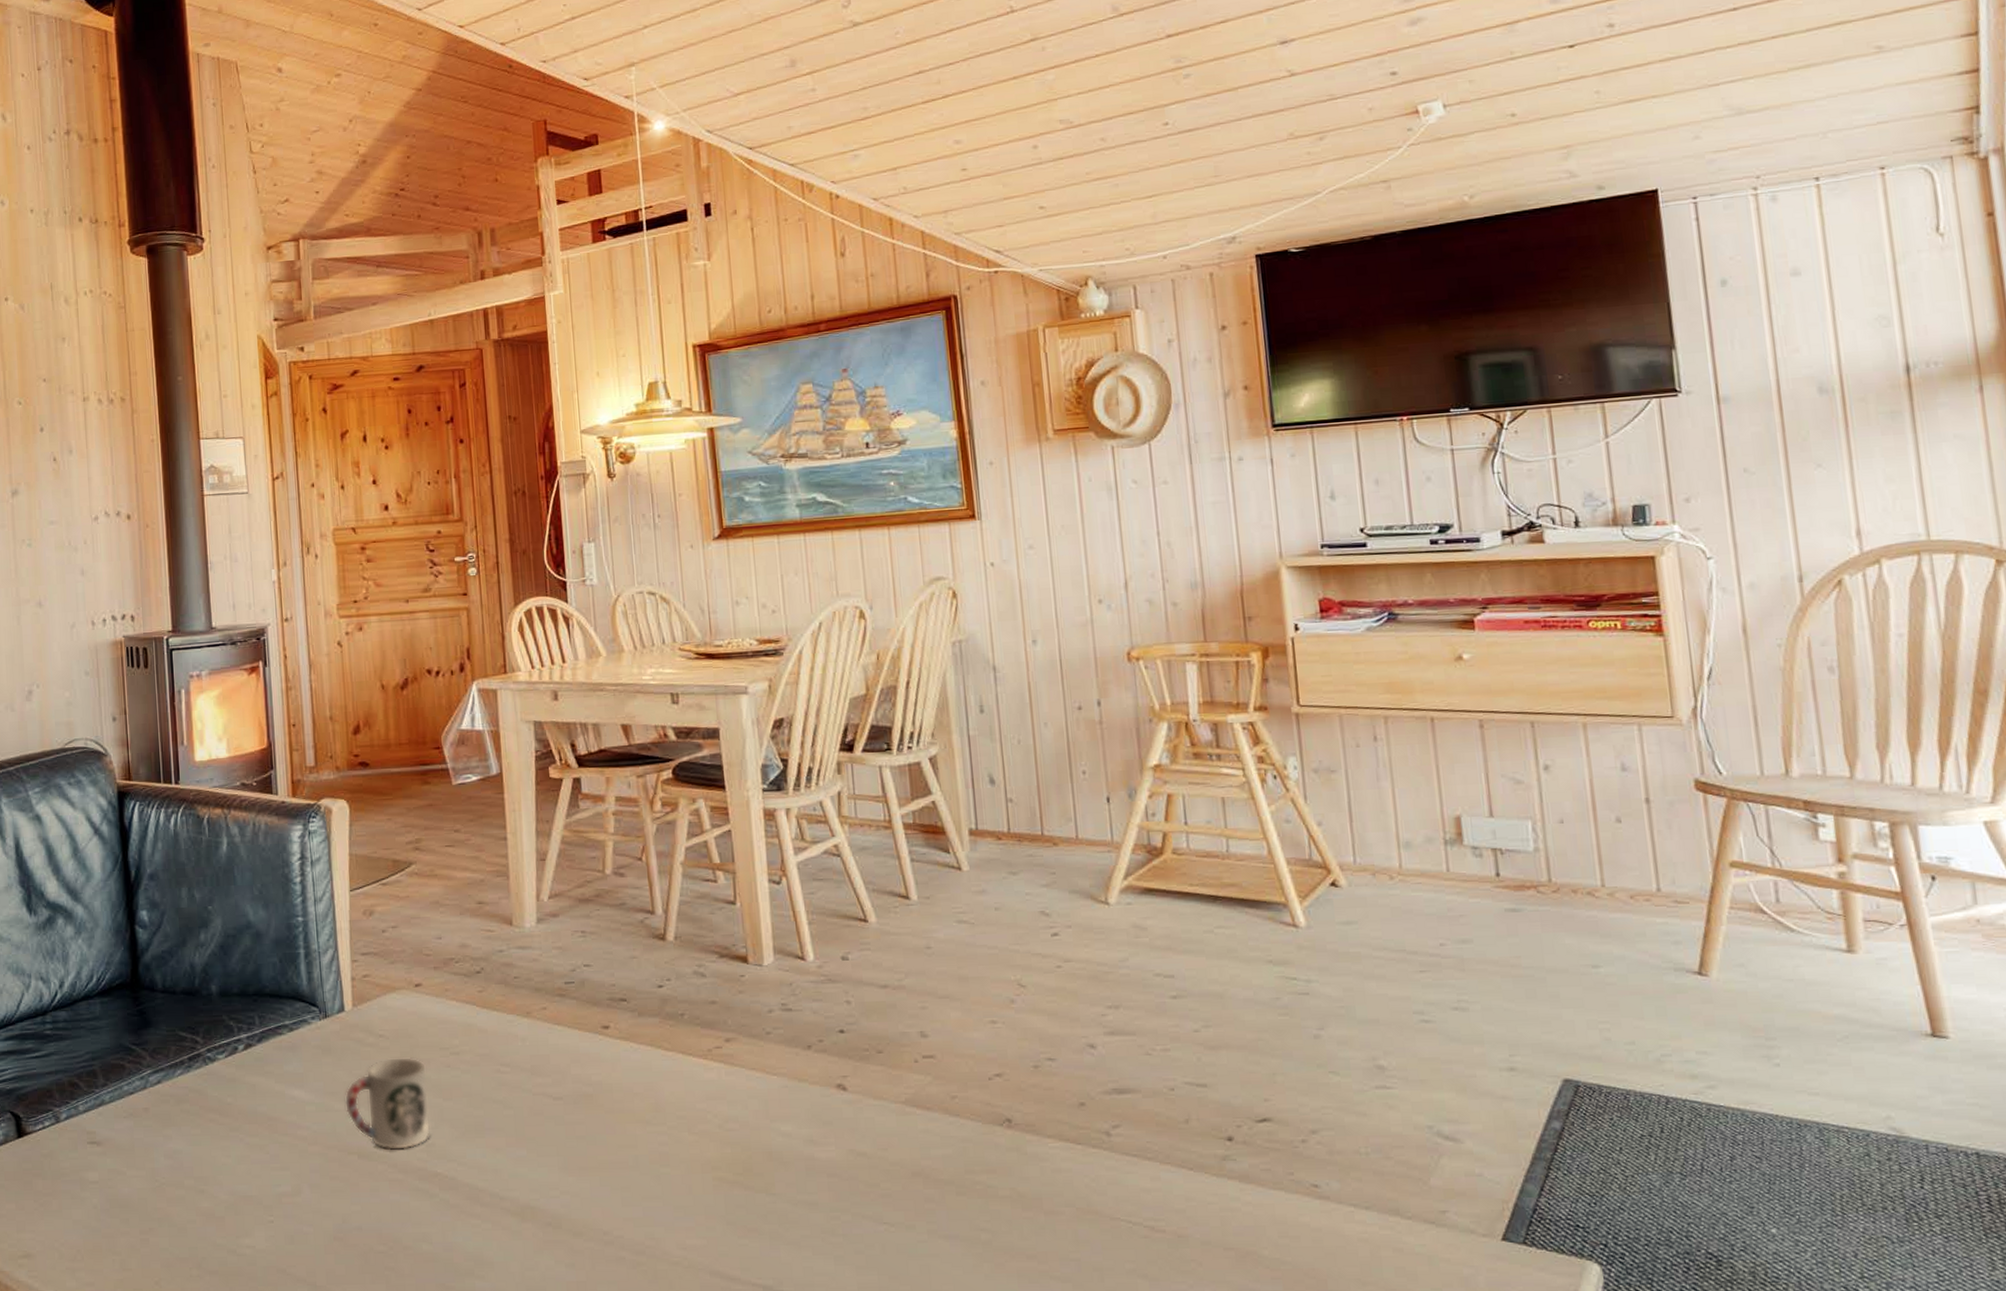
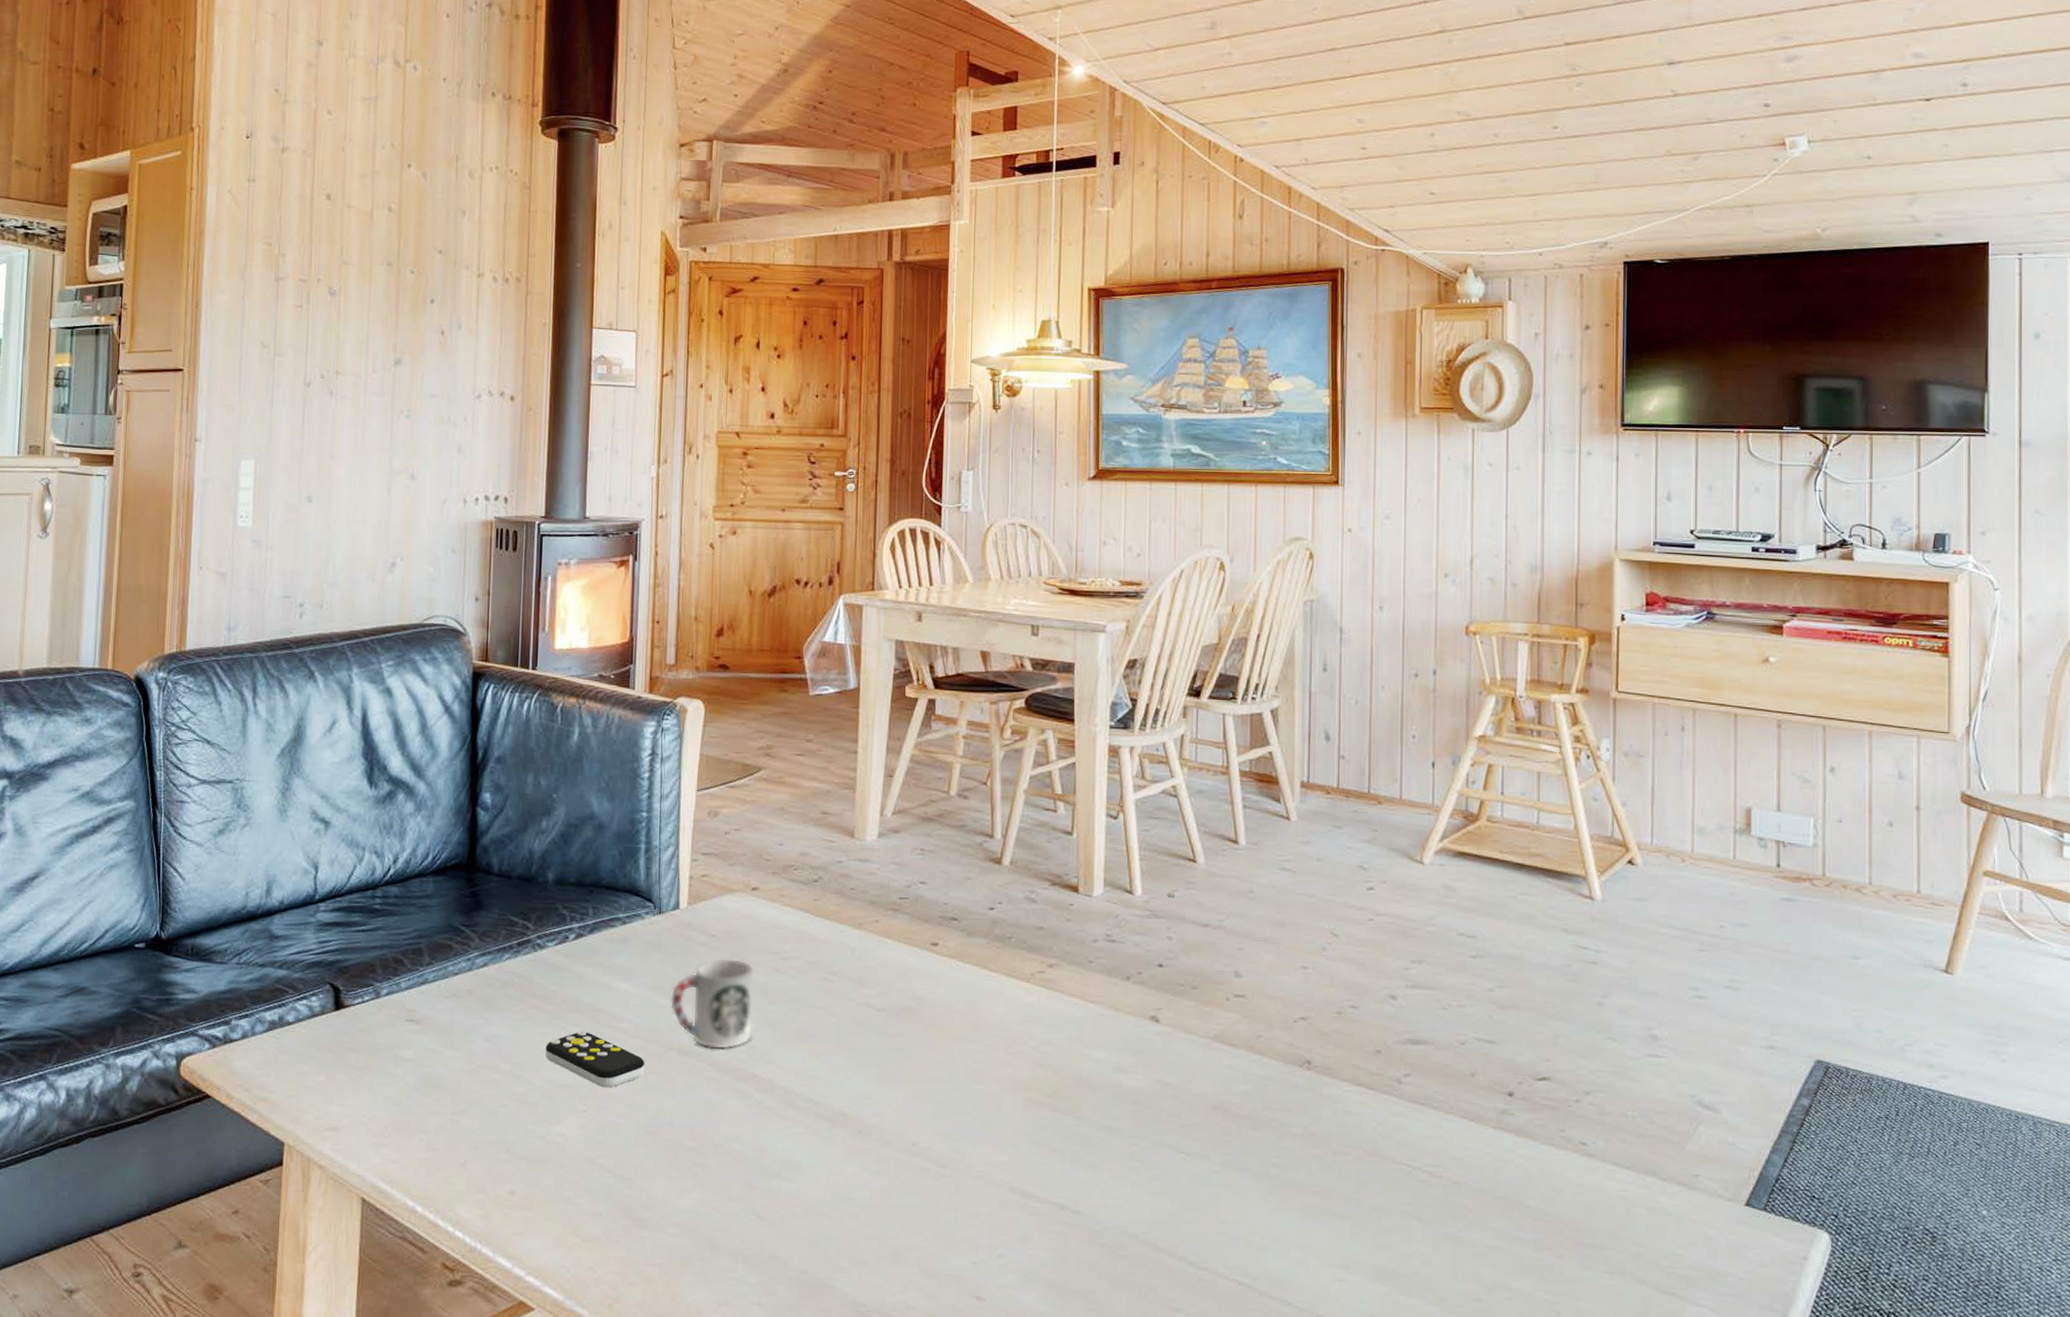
remote control: none [226,1140,327,1197] -> present [545,1030,645,1088]

